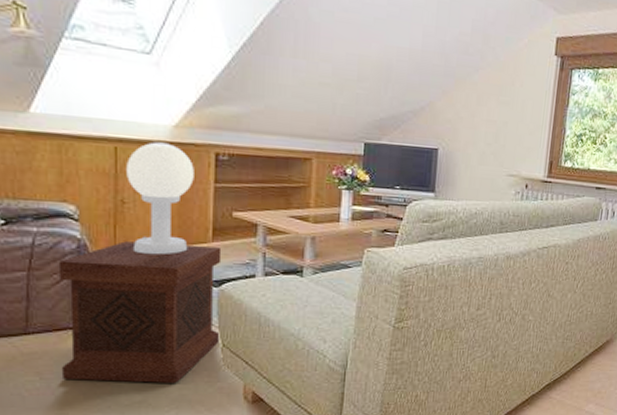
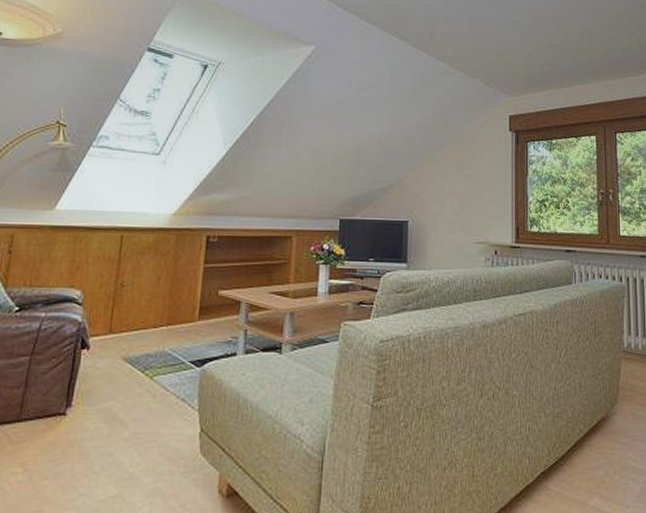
side table: present [60,241,222,383] -> none [45,323,207,474]
table lamp: present [126,142,194,255] -> none [125,229,188,336]

